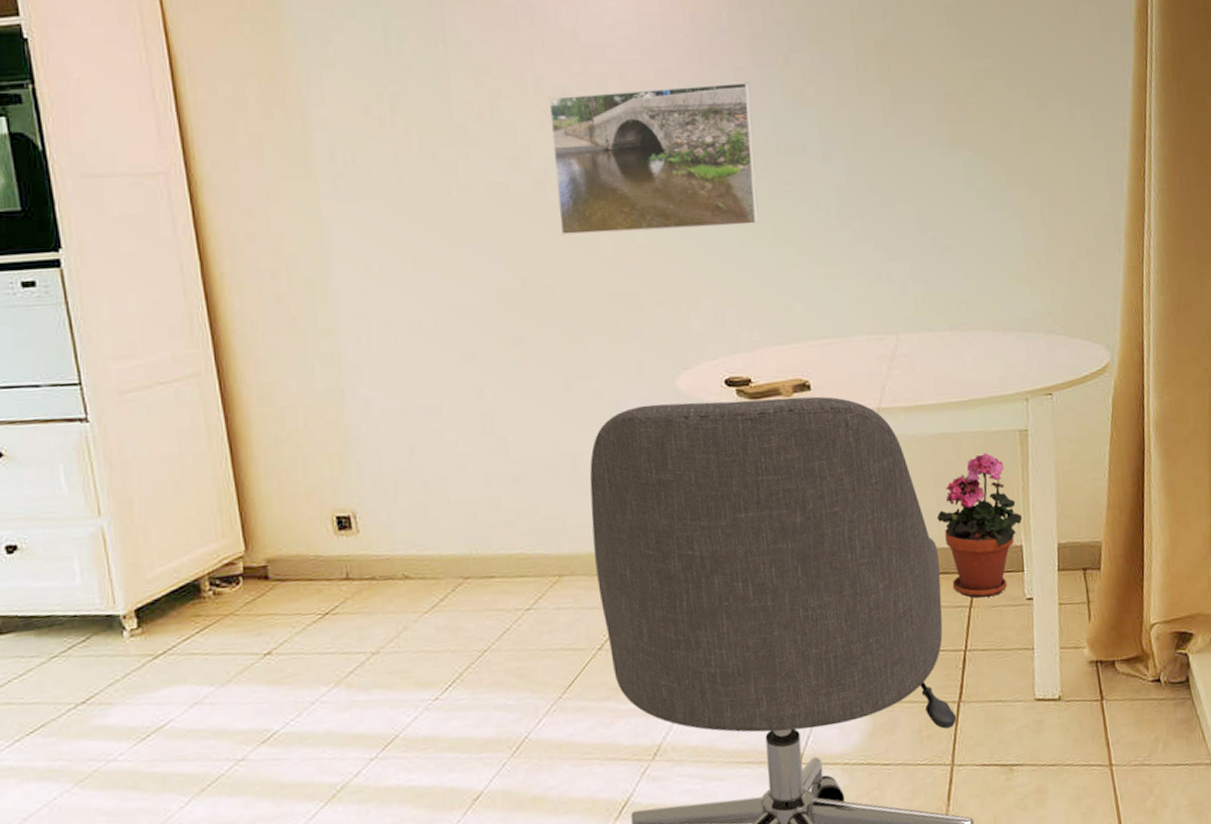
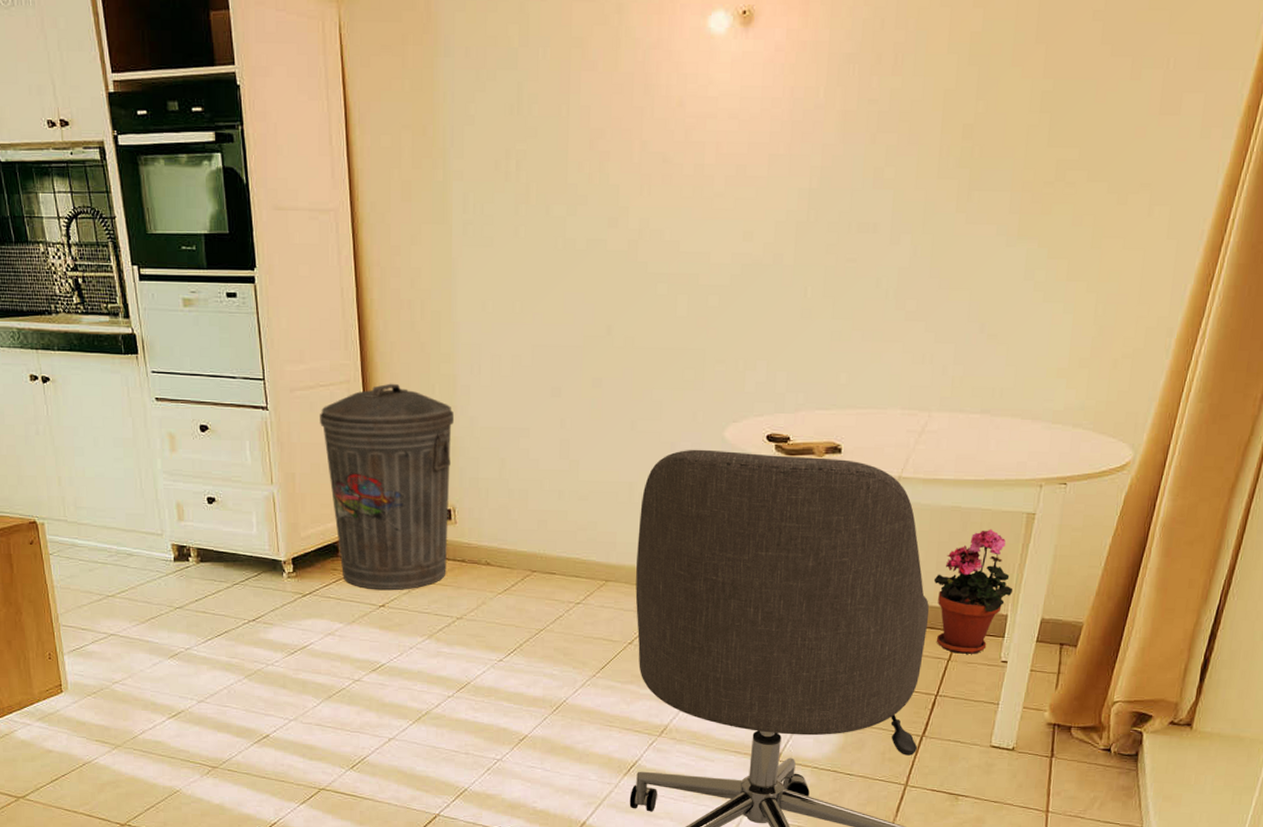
trash can: none [162,369,352,635] -> present [320,383,455,591]
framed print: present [548,82,759,236] -> none [645,159,834,298]

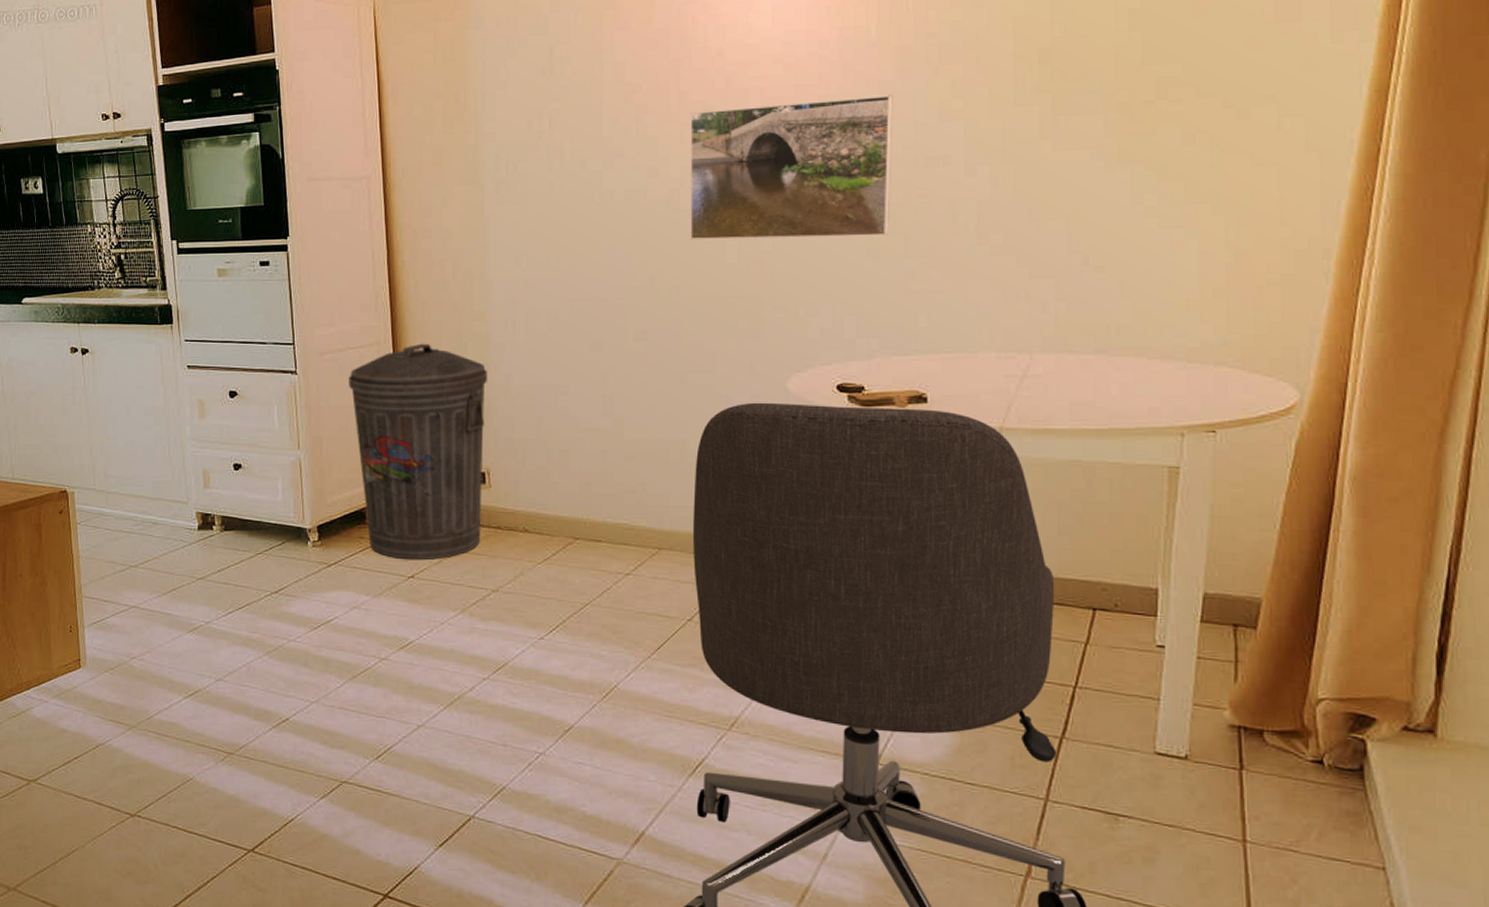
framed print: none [645,159,834,298] -> present [690,95,893,241]
potted plant: present [933,529,1013,654] -> none [1056,485,1162,637]

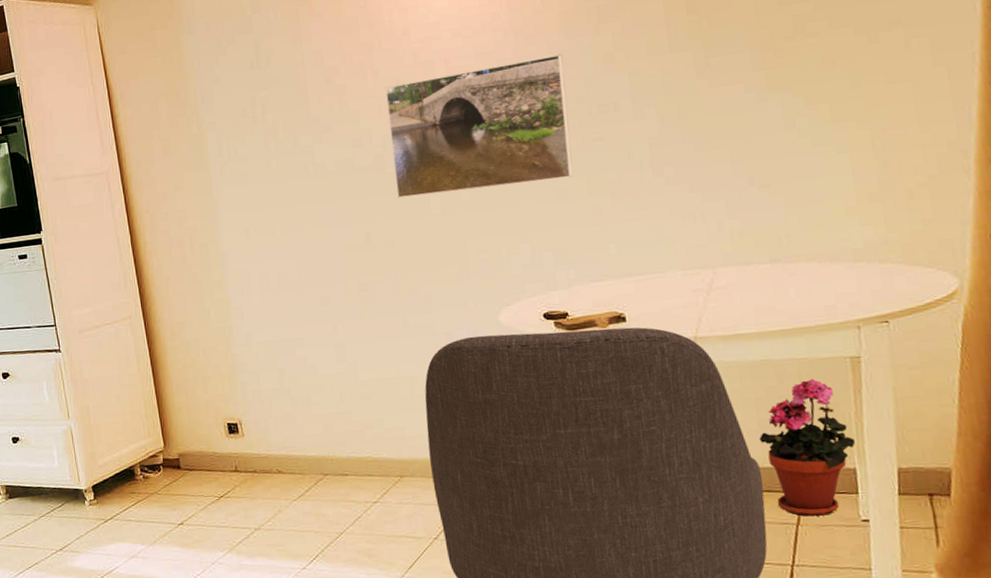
trash can: present [349,343,488,561] -> none [107,313,240,509]
potted plant: none [1056,485,1162,637] -> present [758,378,856,517]

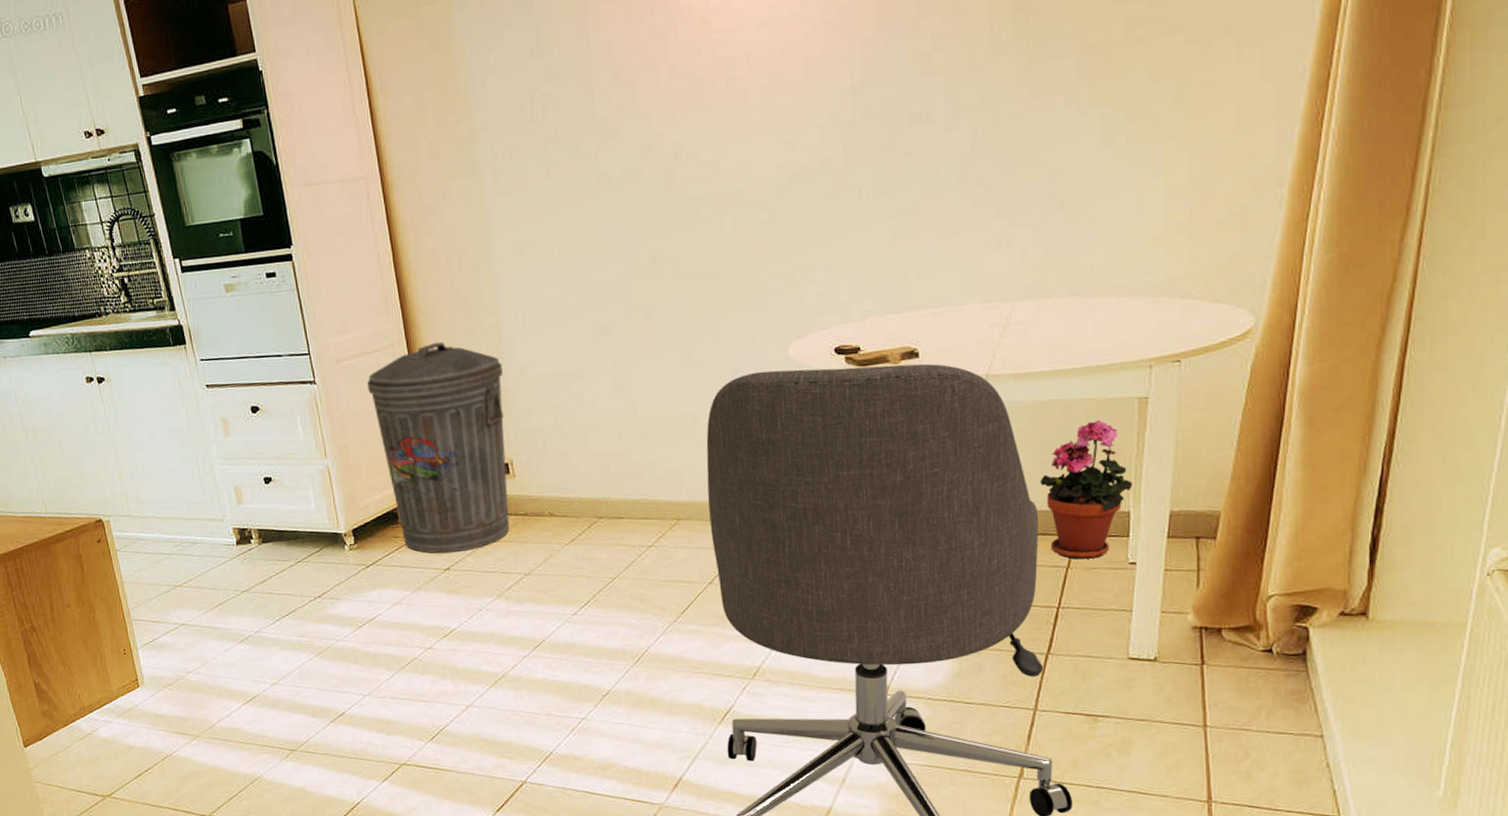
trash can: none [107,313,240,509] -> present [367,341,510,554]
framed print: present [385,54,573,199] -> none [680,52,878,217]

